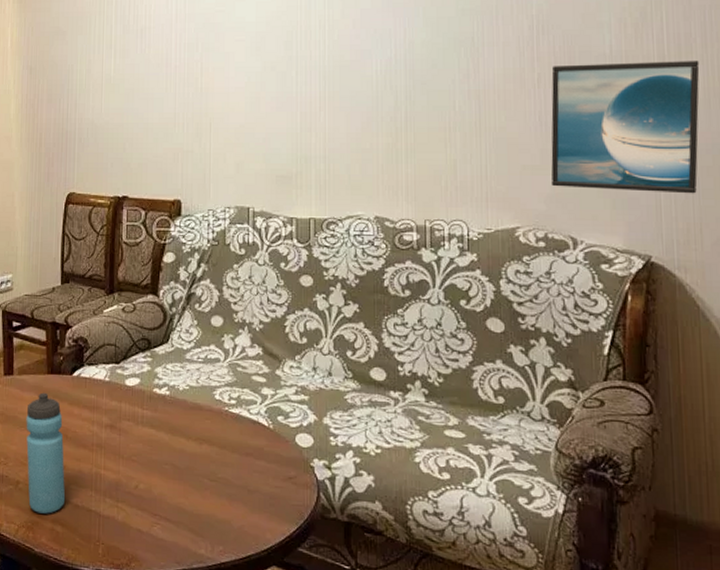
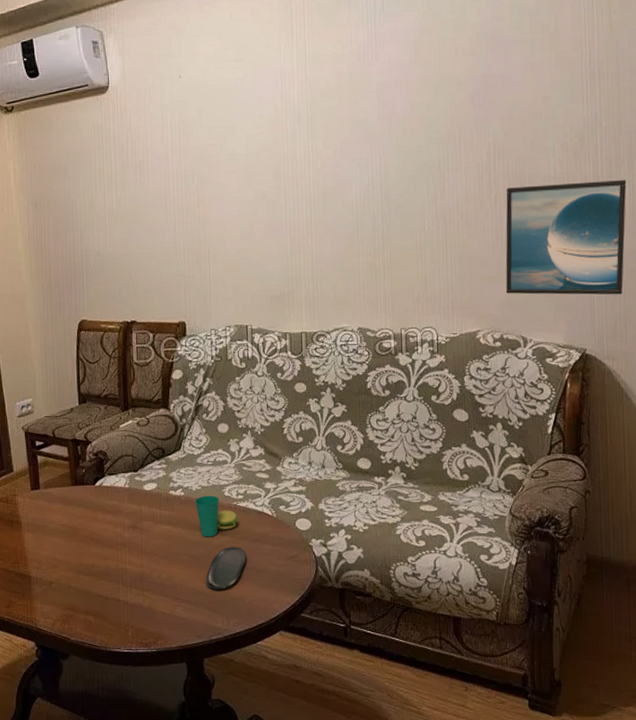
water bottle: present [26,392,66,514] -> none [54,502,96,607]
cup: none [181,397,229,446] -> present [194,495,238,537]
oval tray: none [188,458,237,509] -> present [205,546,246,590]

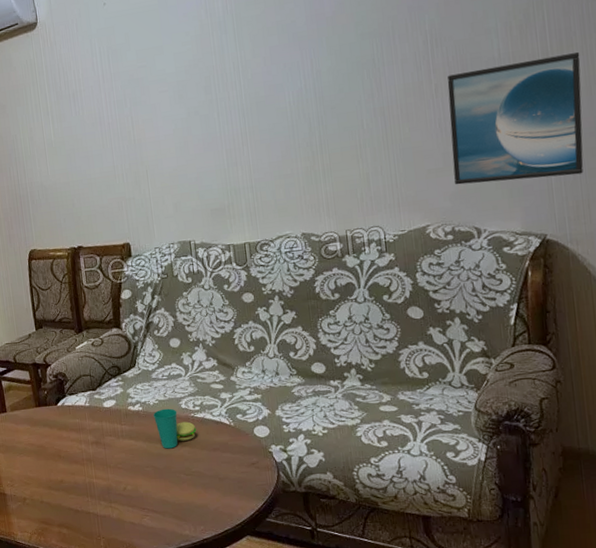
oval tray: present [205,546,246,590] -> none [169,456,208,499]

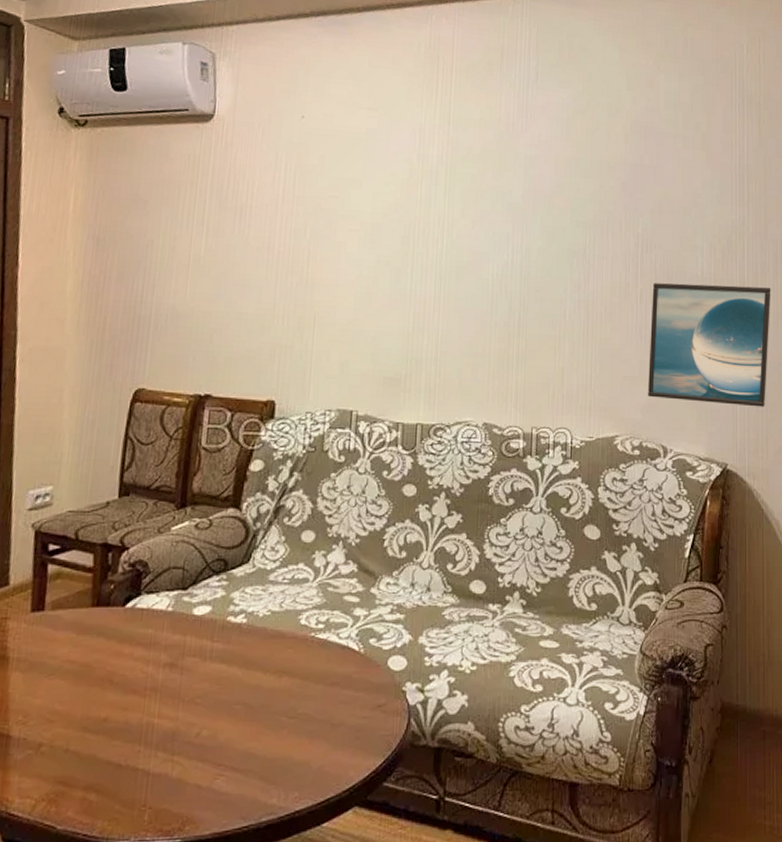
cup: present [153,408,197,449] -> none [259,623,315,680]

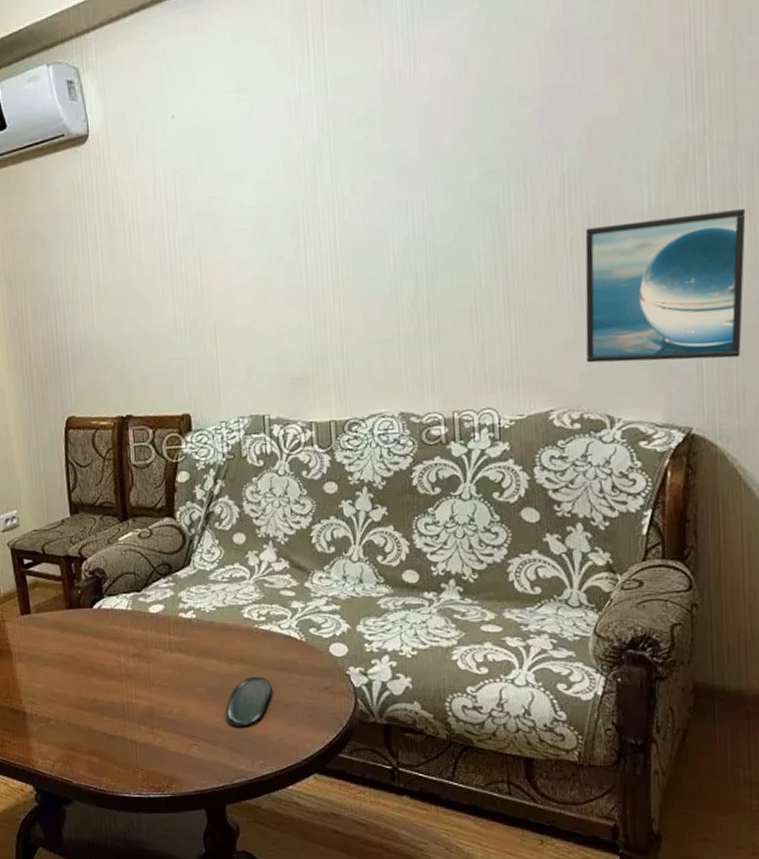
oval tray: none [261,691,320,751] -> present [224,676,272,726]

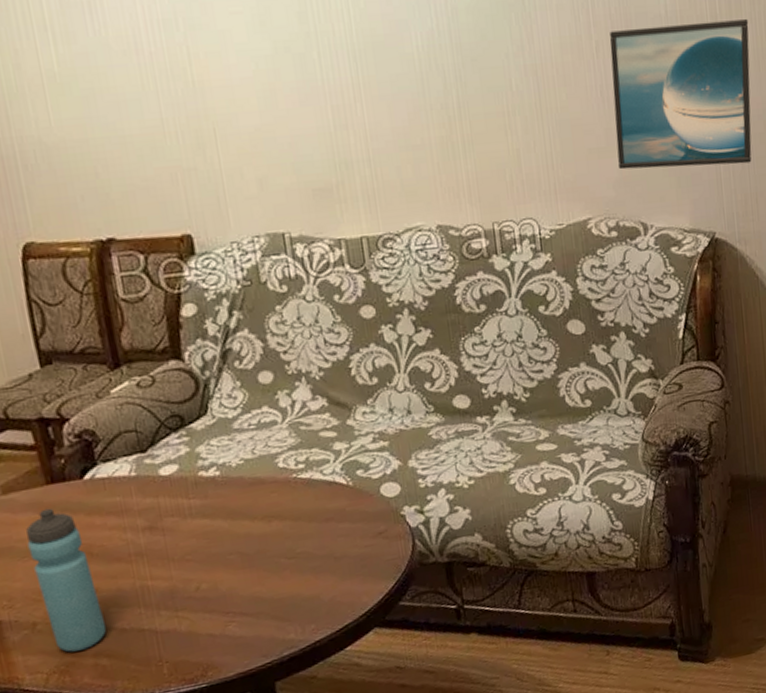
water bottle: none [49,628,99,747] -> present [26,508,107,652]
oval tray: present [224,676,272,726] -> none [264,531,319,592]

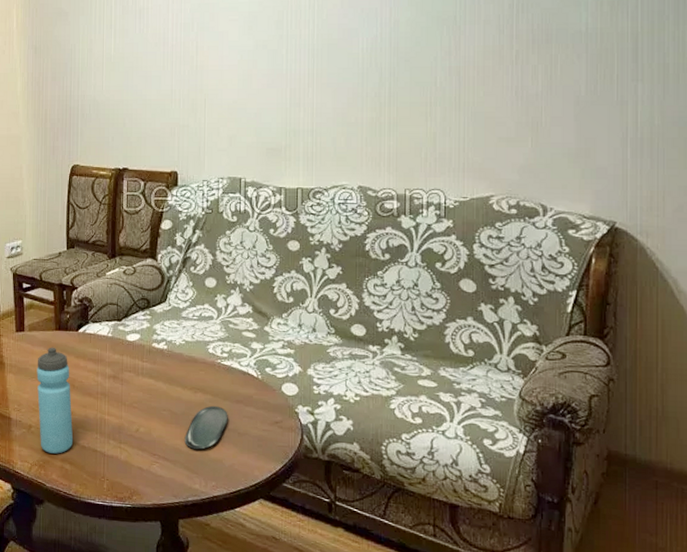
oval tray: none [264,531,319,592] -> present [184,405,228,450]
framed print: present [609,19,752,170] -> none [524,38,671,164]

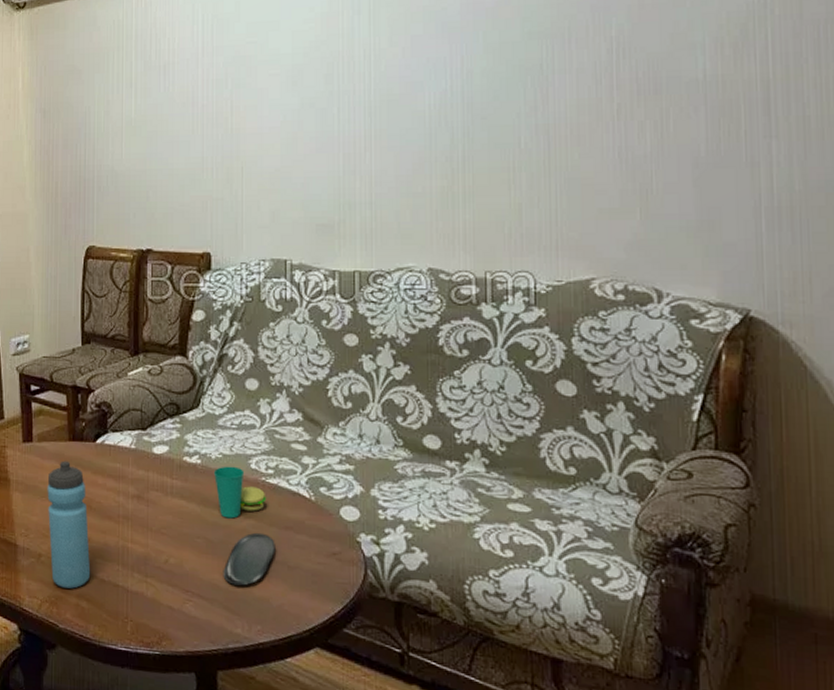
cup: none [177,350,221,394] -> present [213,466,266,519]

